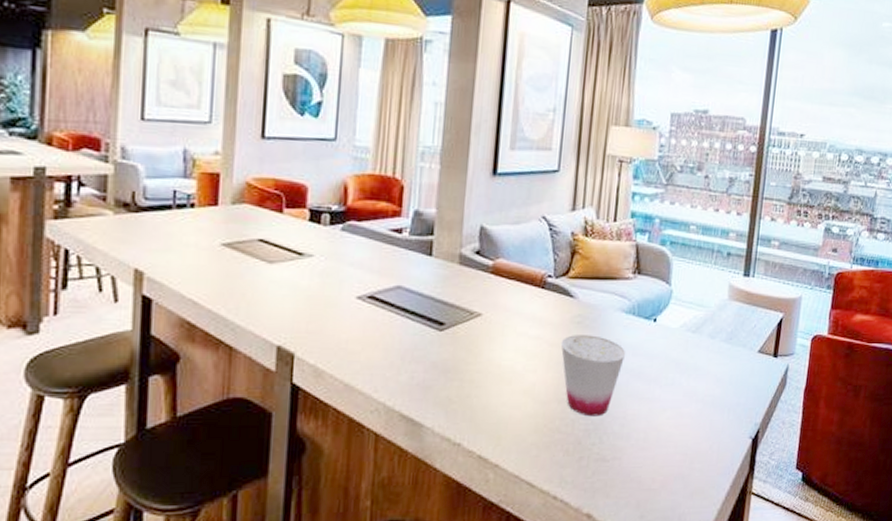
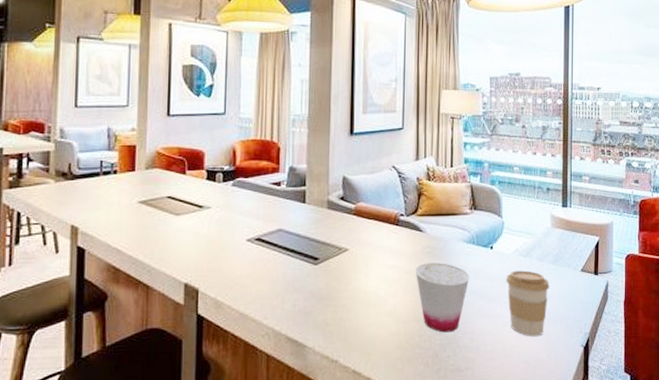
coffee cup: none [669,348,720,425] -> present [506,270,549,337]

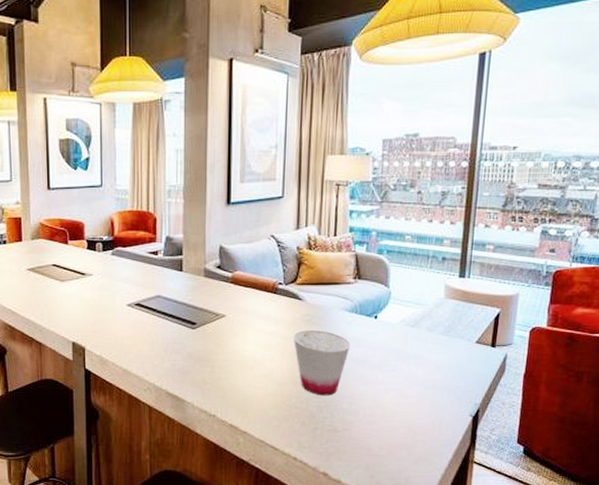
coffee cup: present [506,270,549,337] -> none [390,340,439,404]

